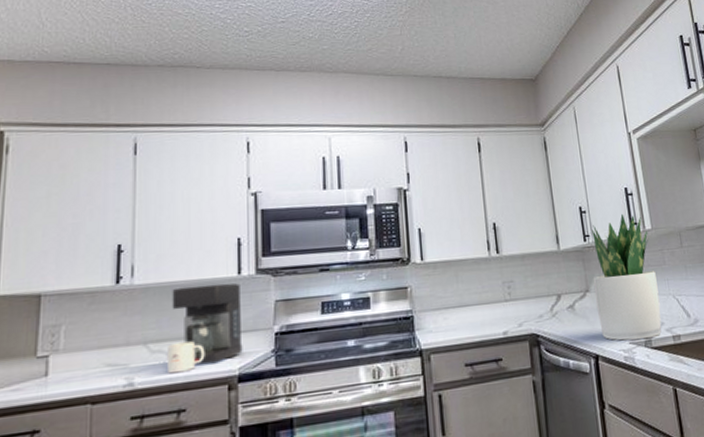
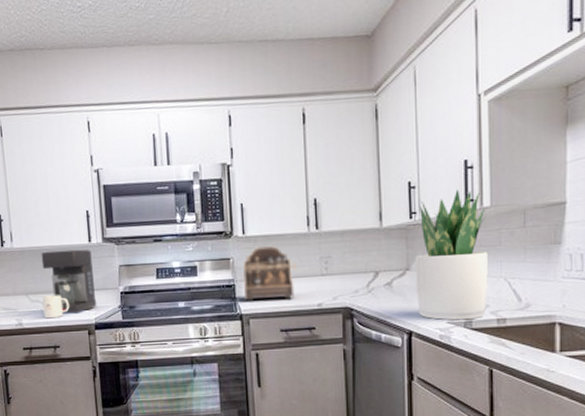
spice rack: none [422,272,480,334] -> present [243,246,298,301]

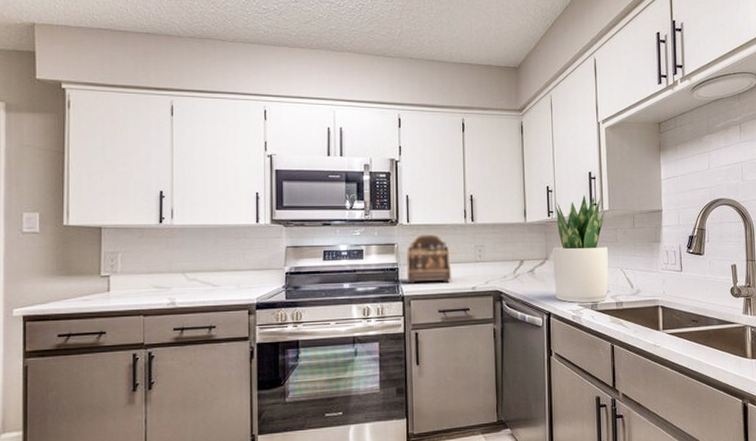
coffee maker: present [41,249,97,314] -> none [203,229,260,293]
mug: present [42,295,70,319] -> none [200,274,230,298]

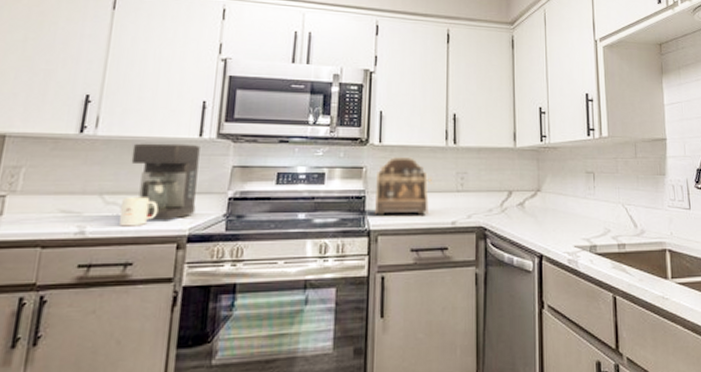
mug: none [200,274,230,298] -> present [118,197,159,227]
coffee maker: none [203,229,260,293] -> present [131,143,200,222]
planter: present [552,194,609,303] -> none [545,118,609,244]

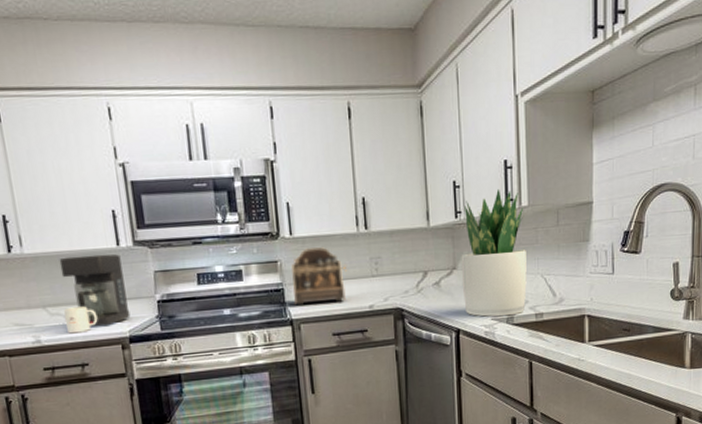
planter: none [545,118,609,244] -> present [461,188,527,317]

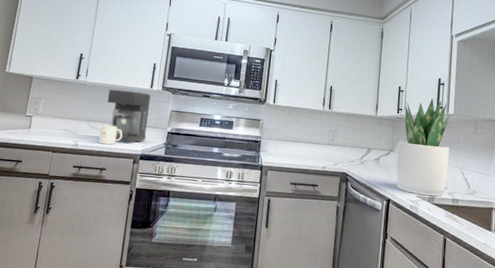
spice rack: present [291,247,348,305] -> none [266,115,311,159]

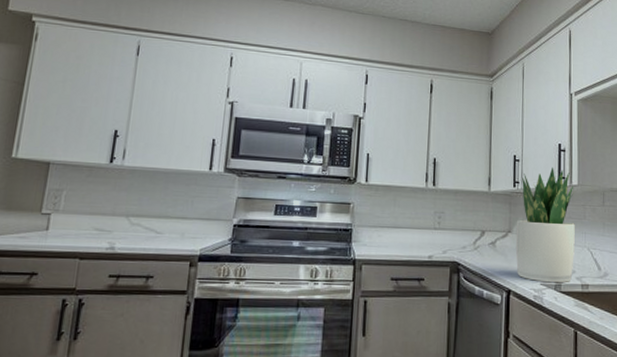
mug: present [98,125,123,145] -> none [142,220,175,245]
coffee maker: present [107,89,151,144] -> none [152,173,210,242]

